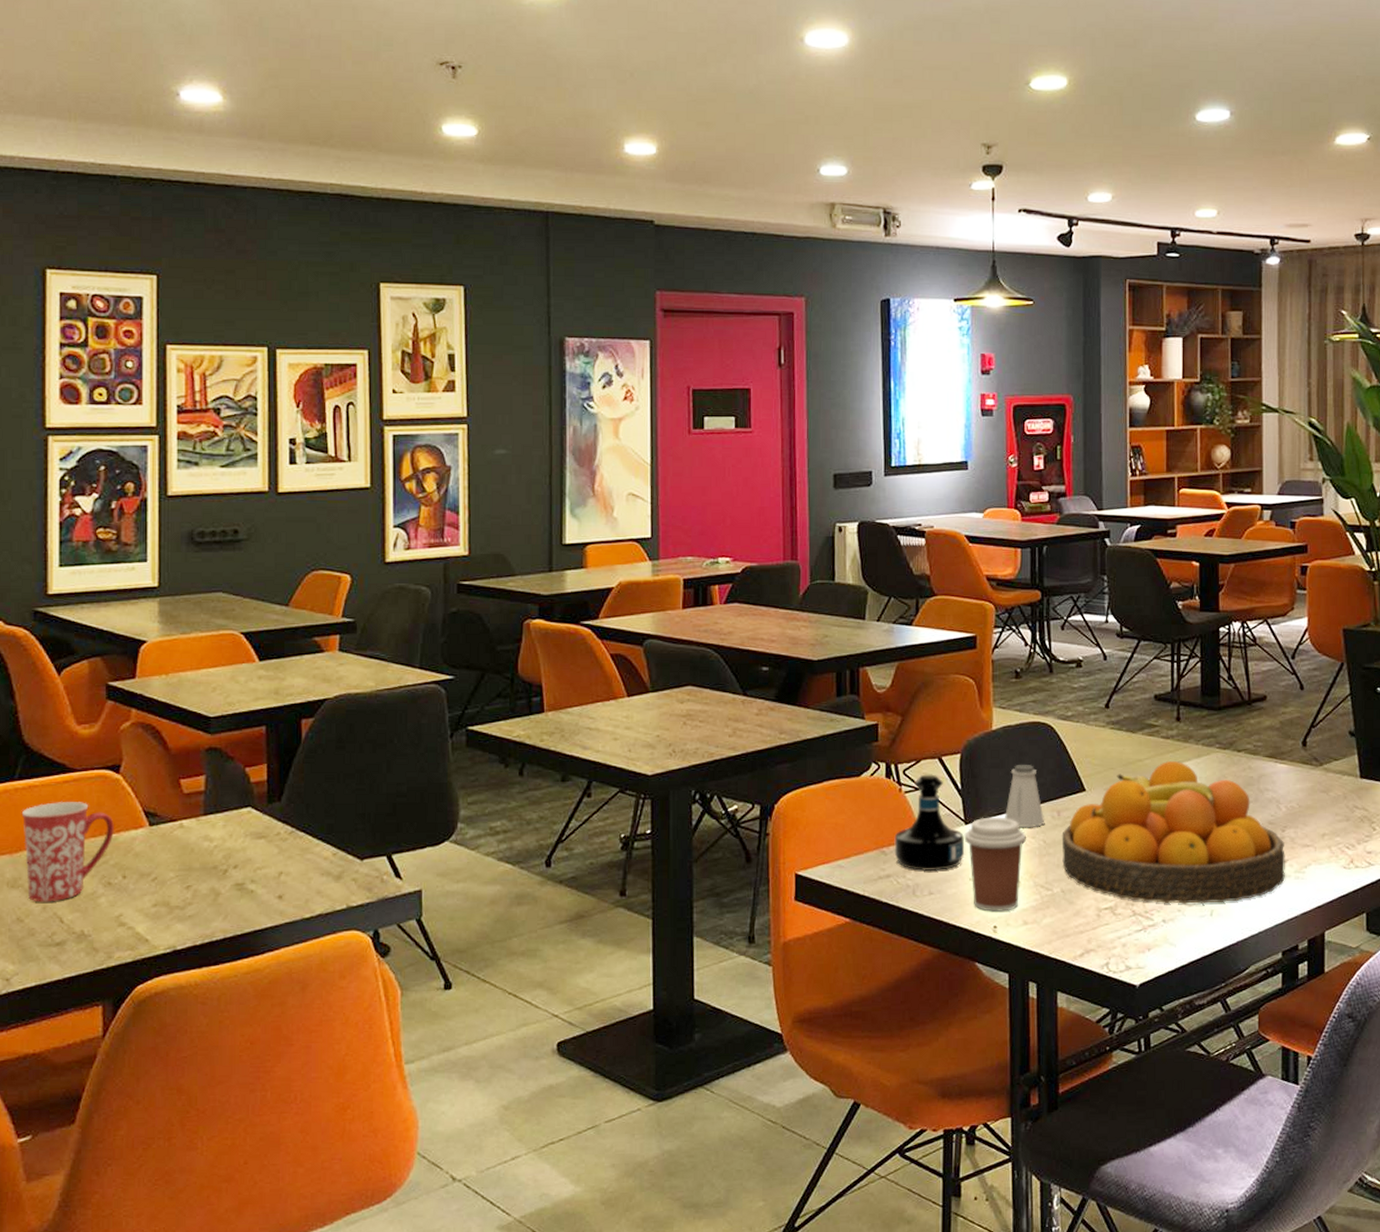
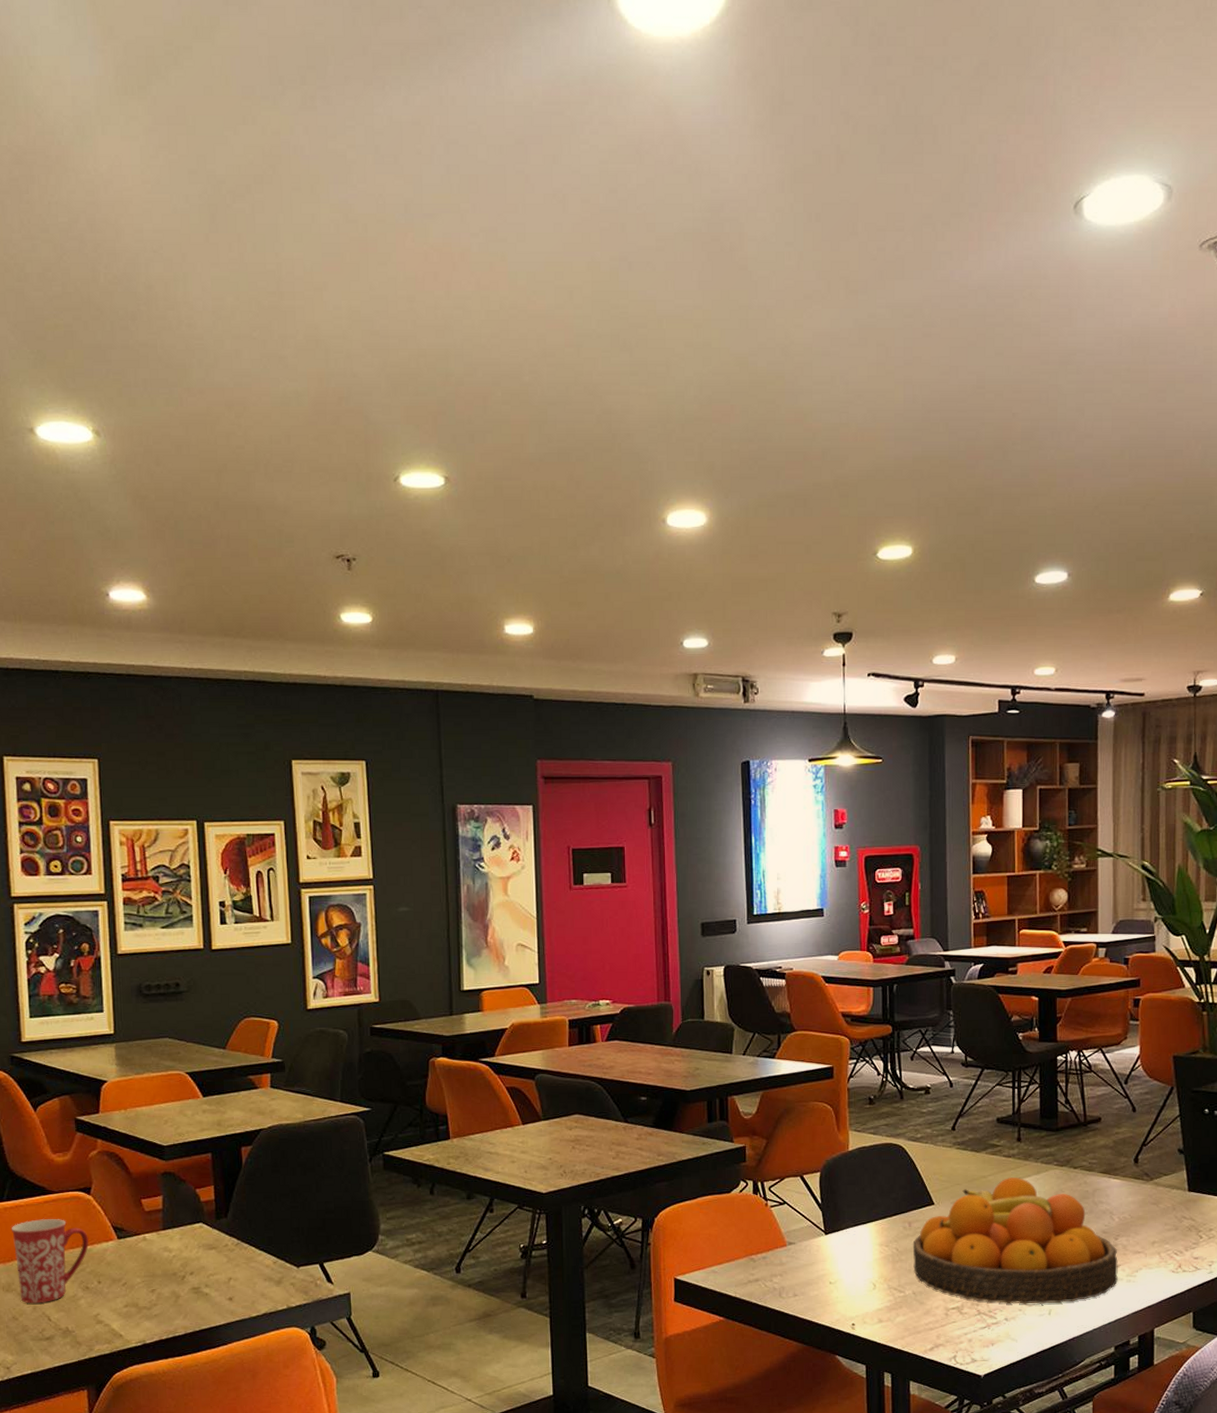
tequila bottle: present [894,774,965,872] -> none [762,1190,825,1276]
coffee cup: present [964,817,1027,912] -> none [824,1228,881,1311]
saltshaker: present [1005,764,1045,827] -> none [861,1181,898,1237]

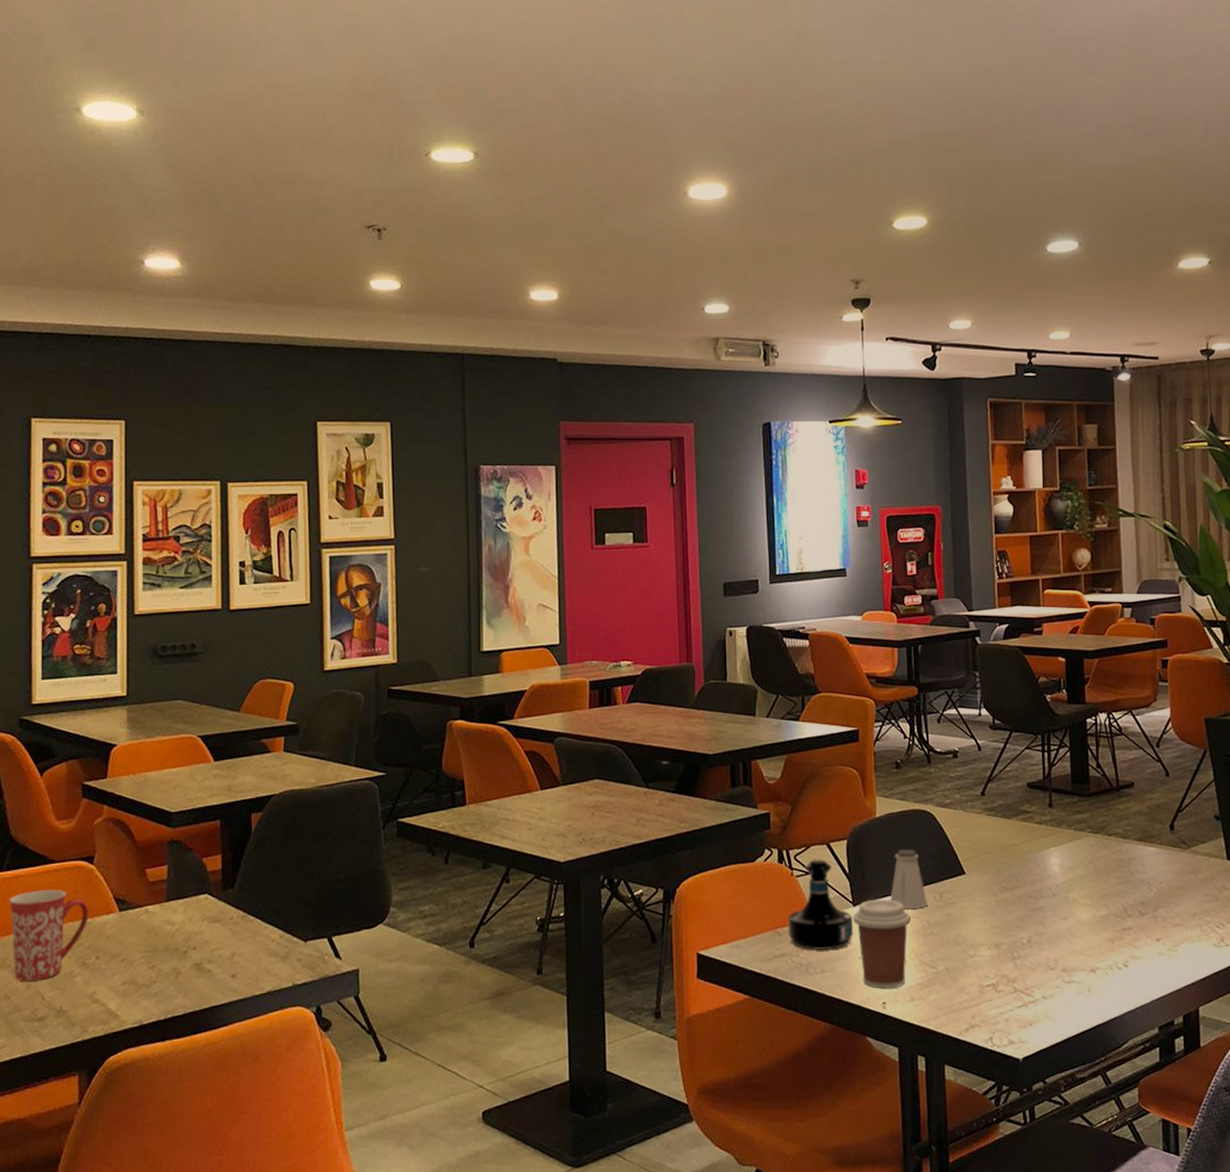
tequila bottle: none [762,1190,825,1276] -> present [788,859,854,951]
coffee cup: none [824,1228,881,1311] -> present [852,899,912,989]
saltshaker: none [861,1181,898,1237] -> present [890,849,928,909]
fruit bowl: present [912,1177,1118,1304] -> none [944,844,1158,981]

